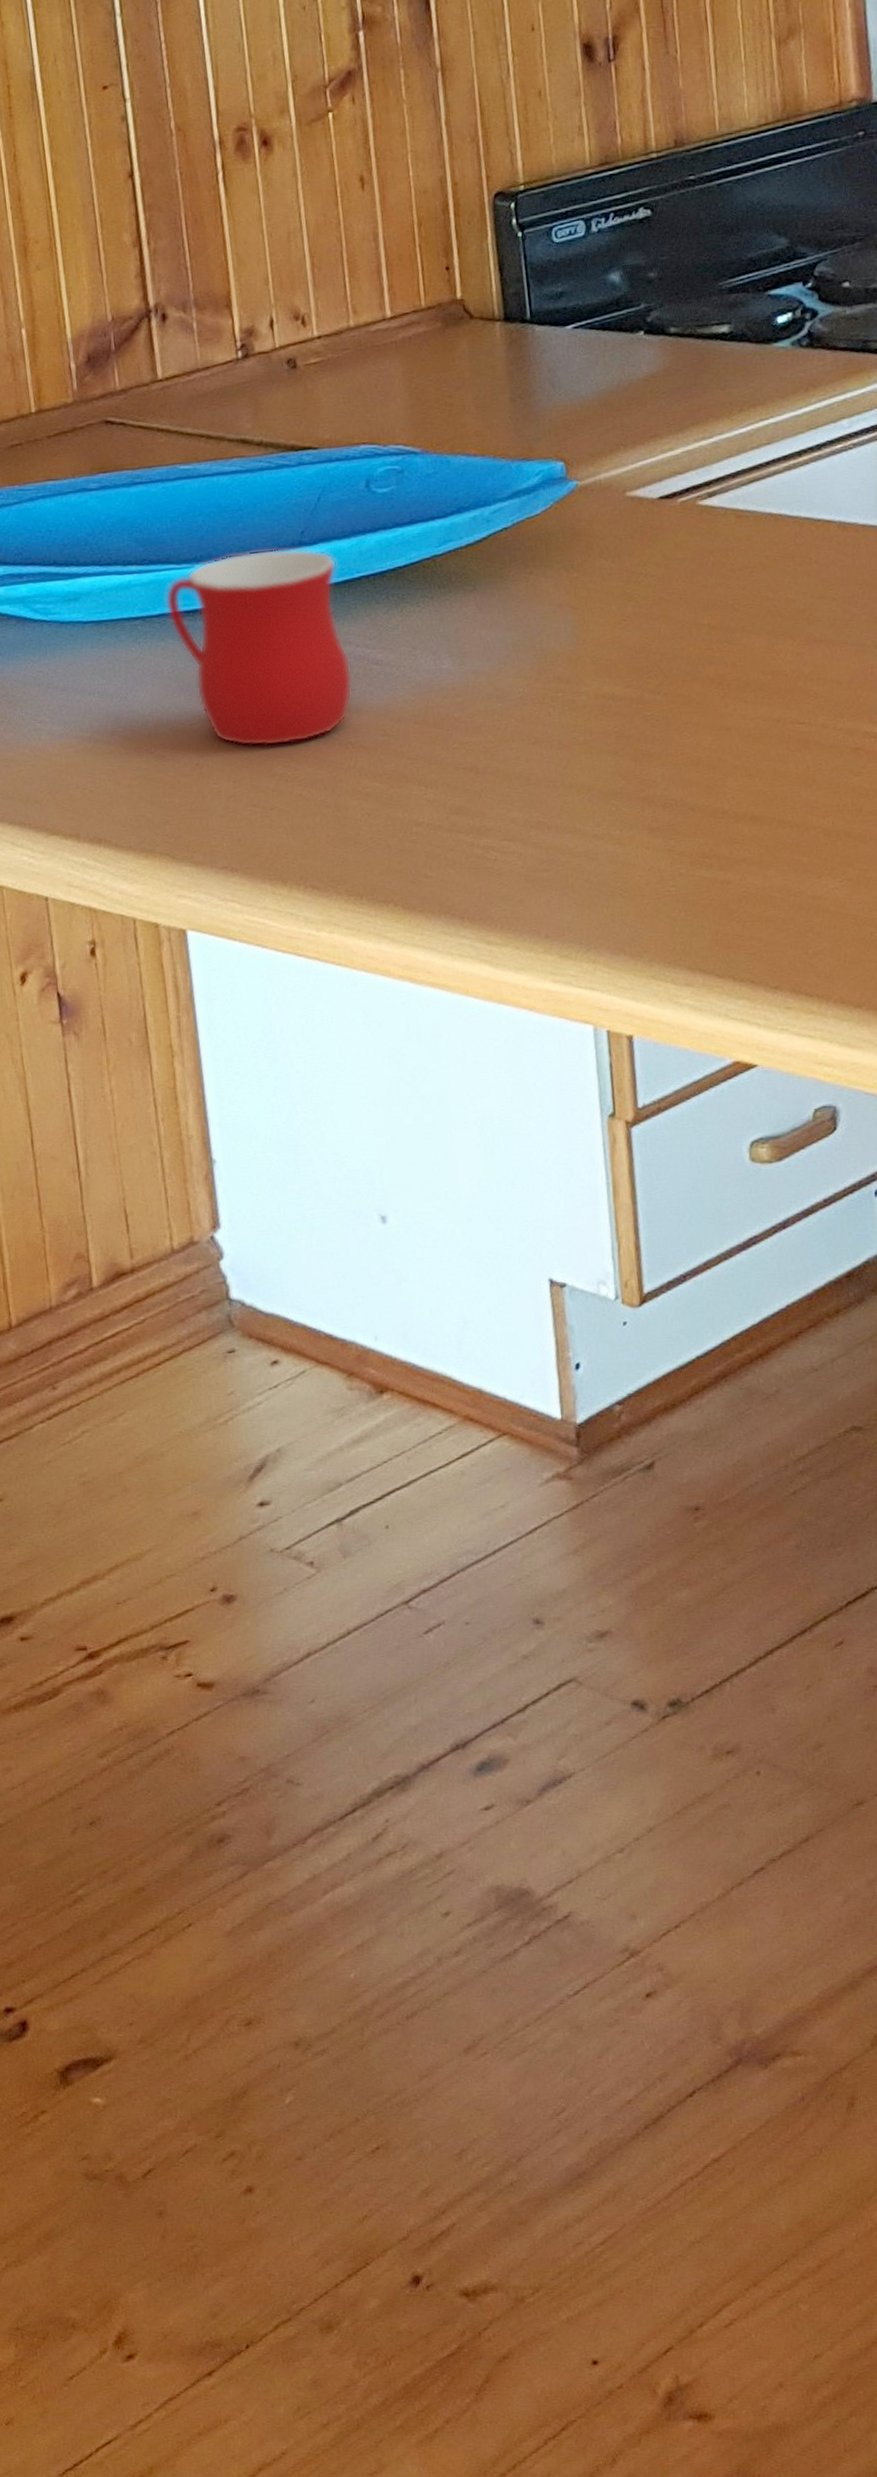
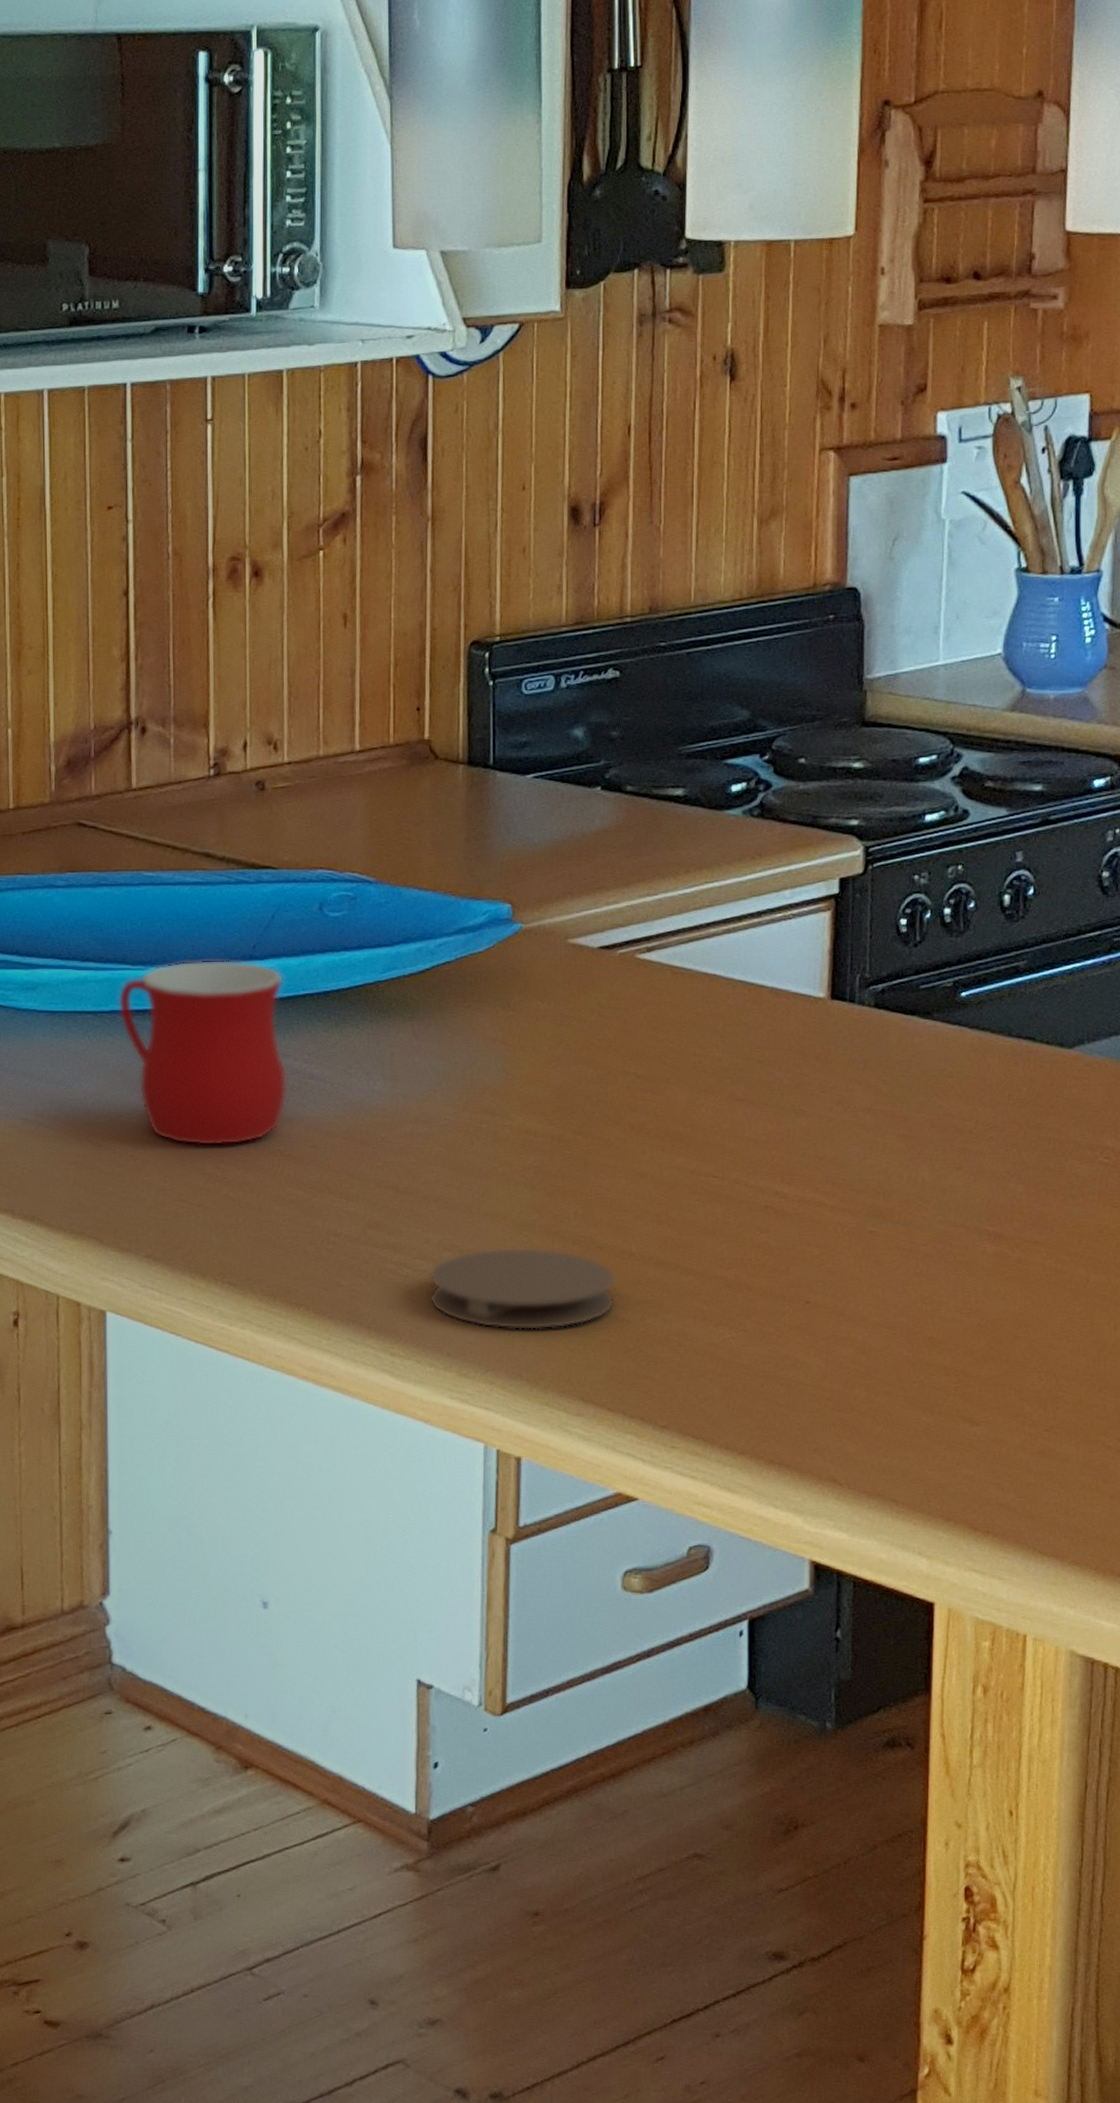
coaster: none [518,816,714,905] -> present [428,1247,616,1331]

